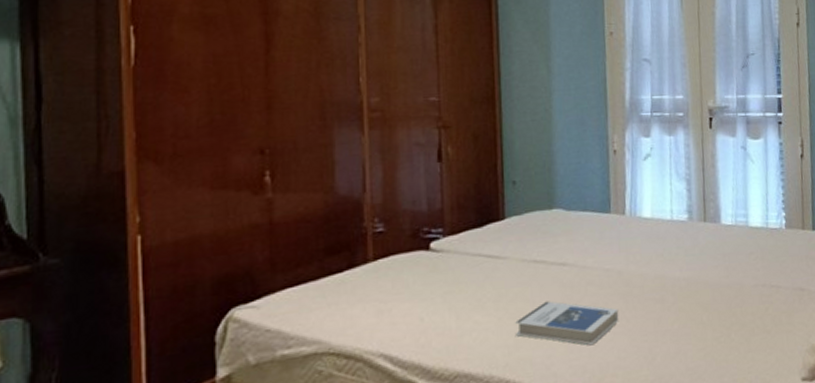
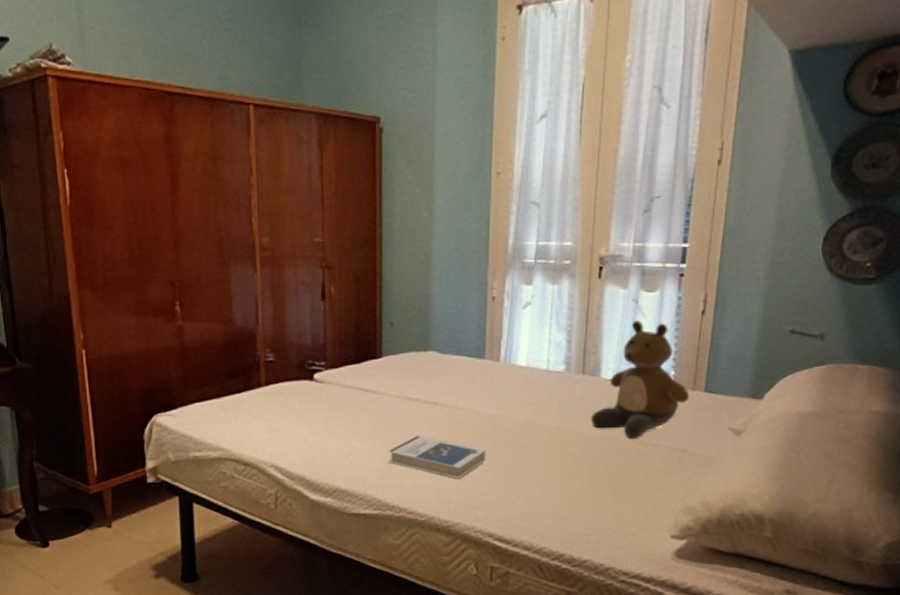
bear: none [716,166,801,282] -> present [591,320,690,438]

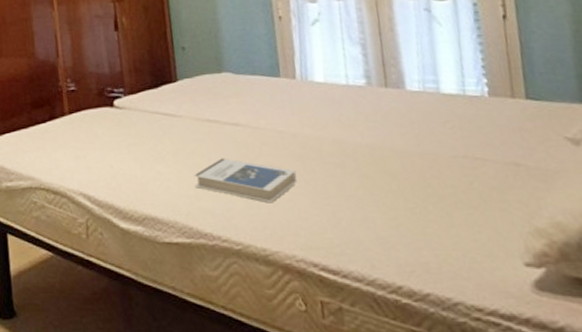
bear: present [591,320,690,438] -> none [403,29,511,153]

